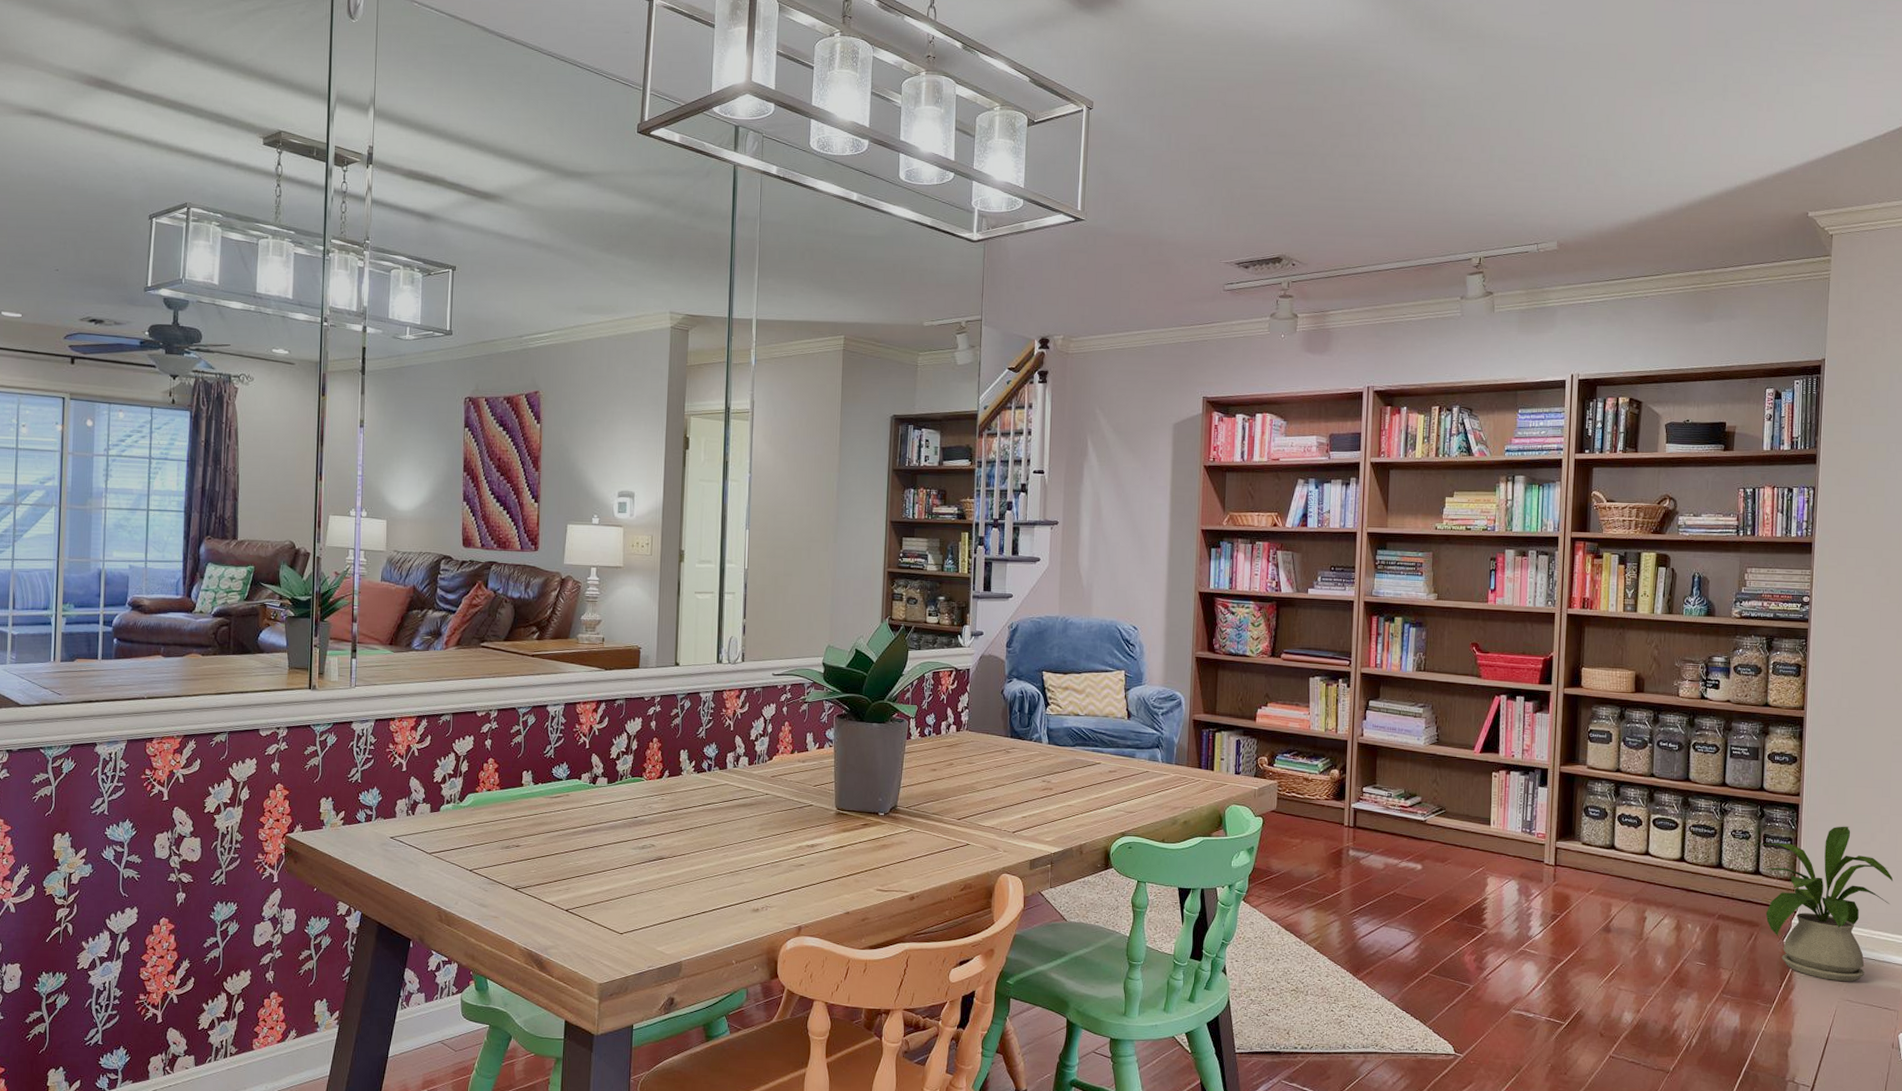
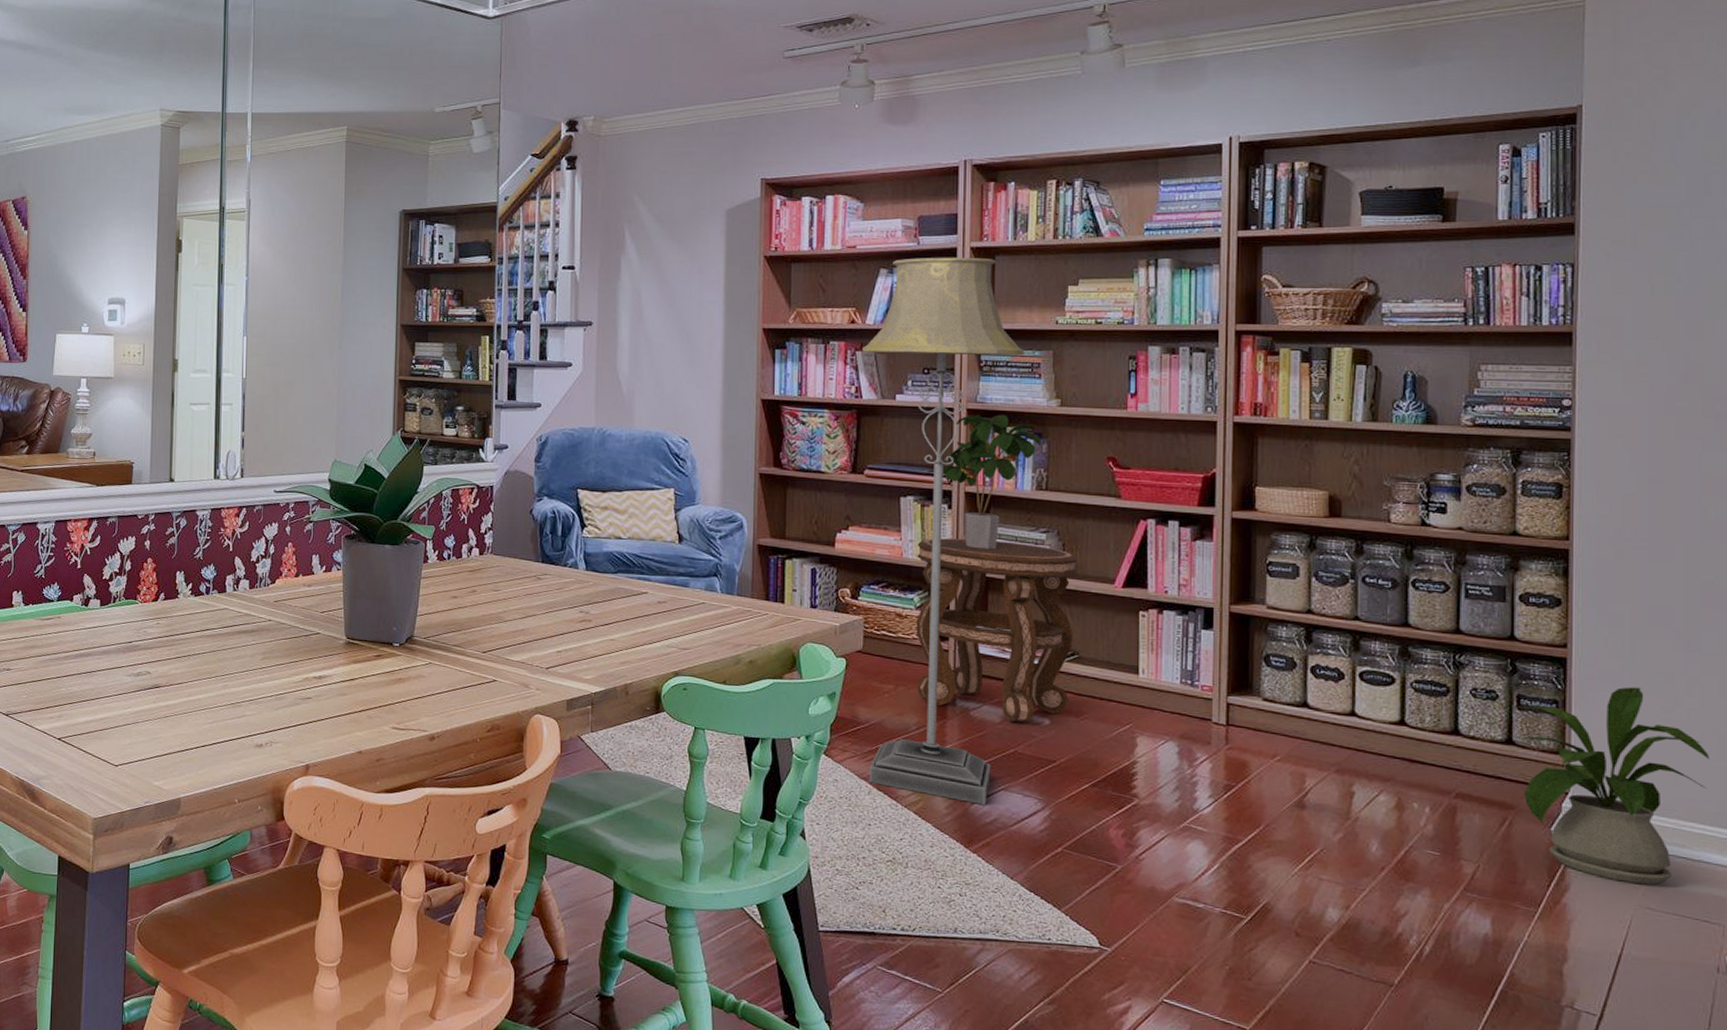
floor lamp: none [1279,470,1410,939] -> present [862,257,1024,805]
side table: none [1318,712,1447,869] -> present [916,538,1077,723]
potted plant: none [1343,606,1422,722] -> present [942,414,1042,550]

